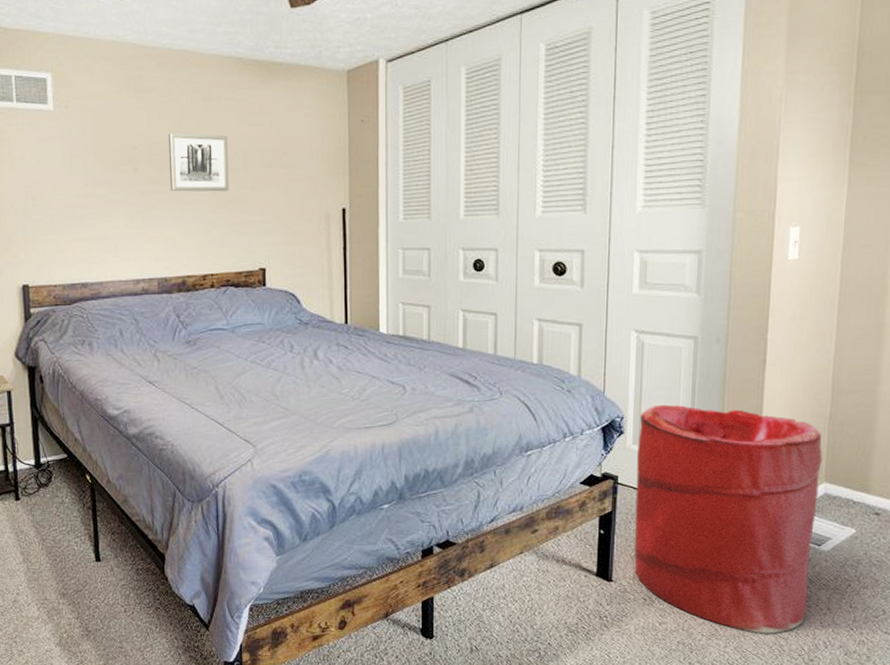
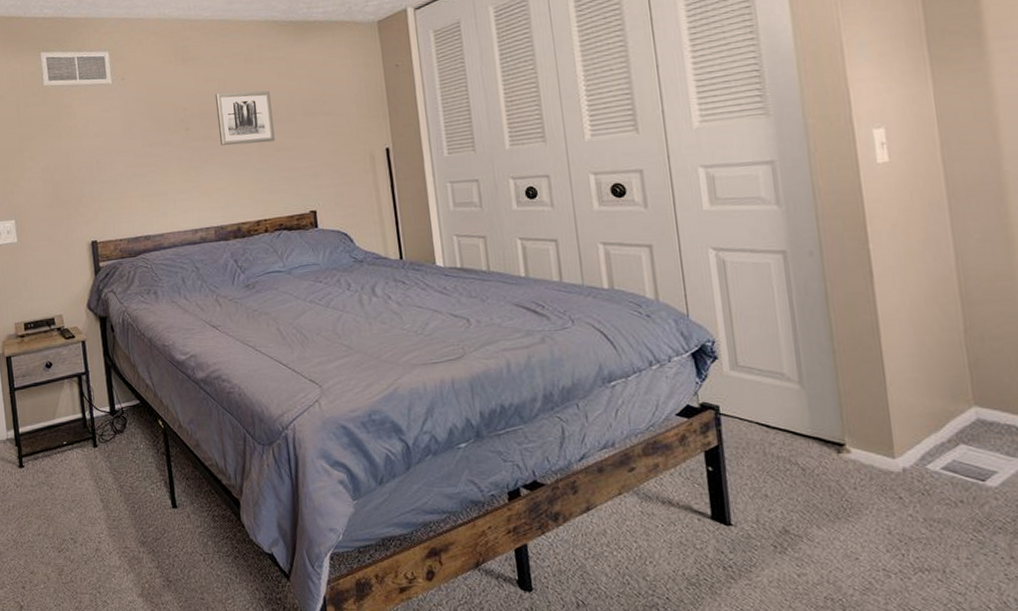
laundry hamper: present [634,404,823,633] -> none [734,325,983,587]

